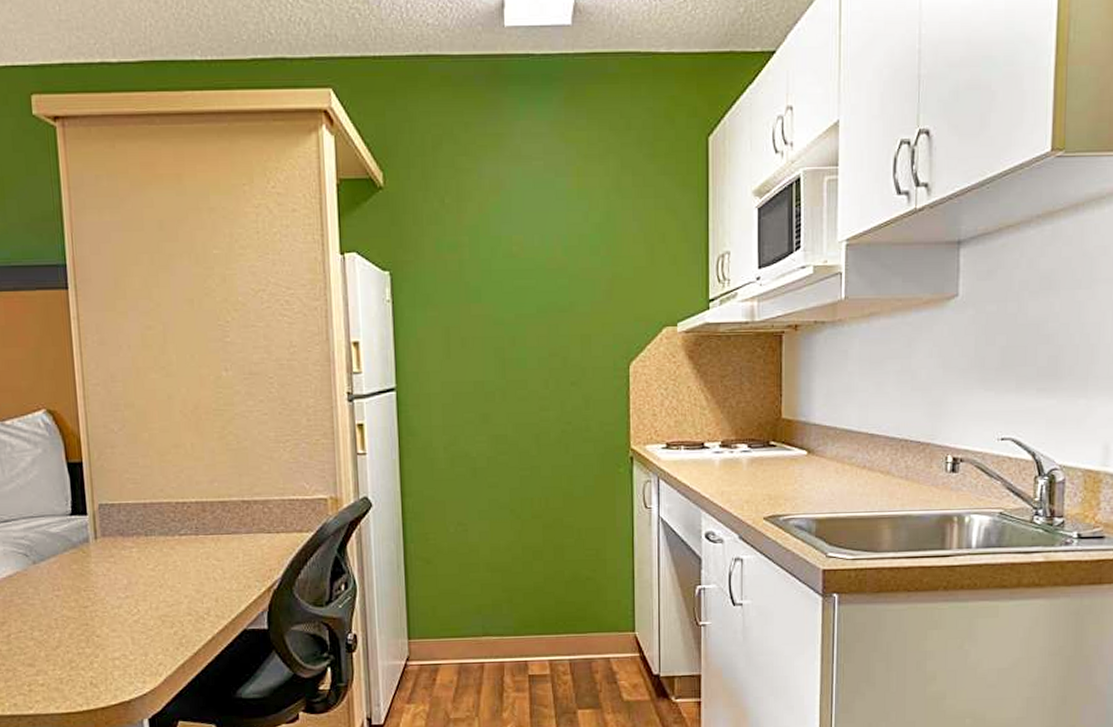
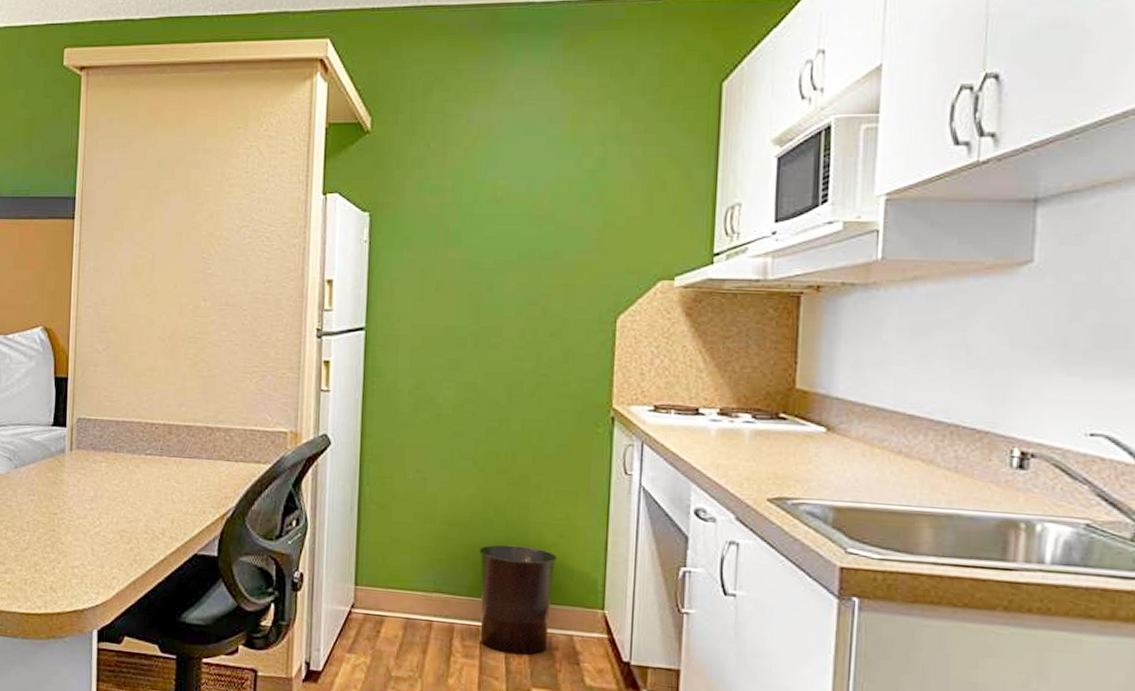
waste bin: none [522,583,591,683] -> present [479,544,557,655]

